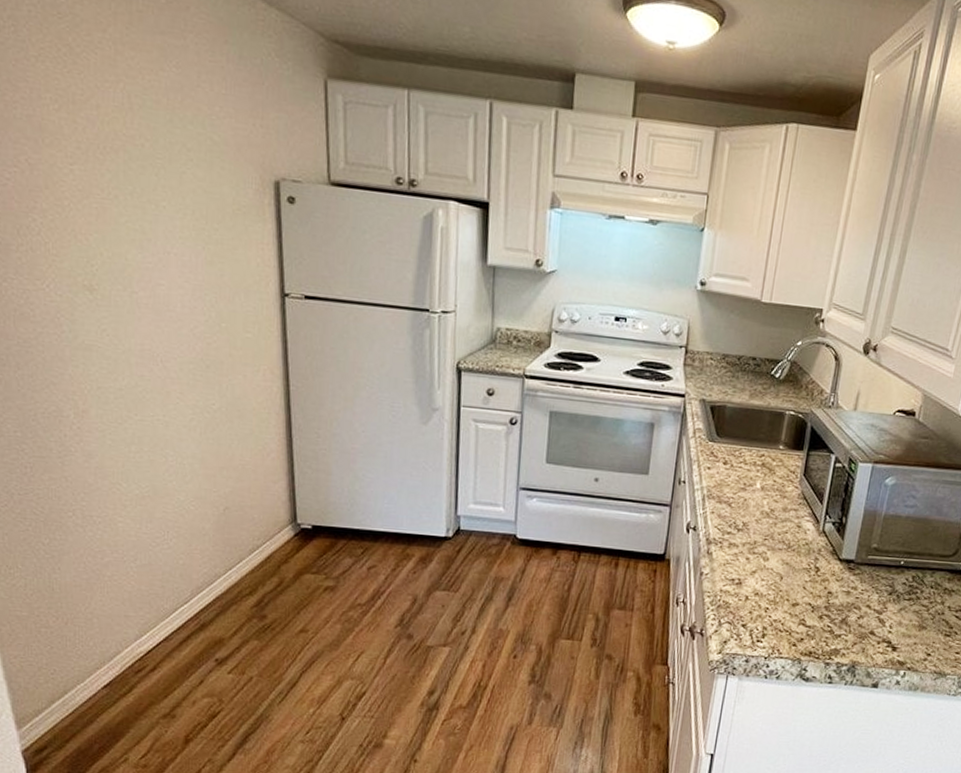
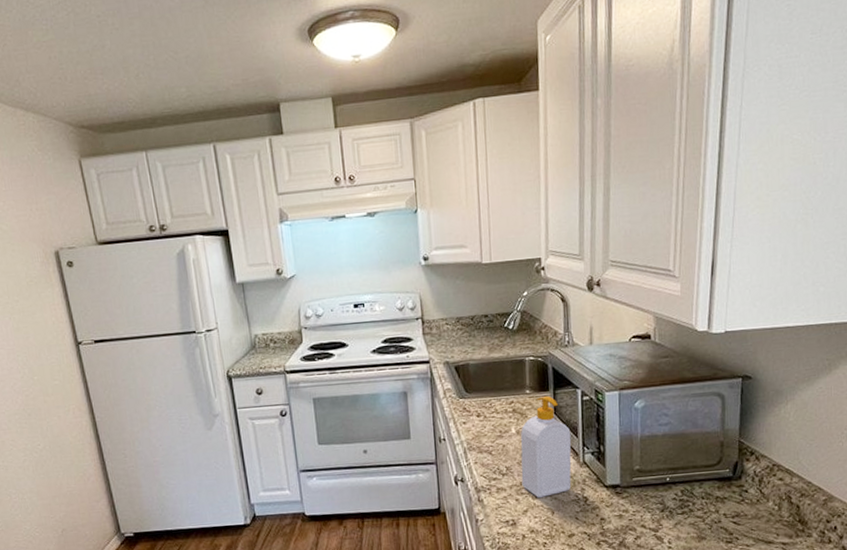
soap bottle: none [755,455,817,560] -> present [520,396,572,498]

